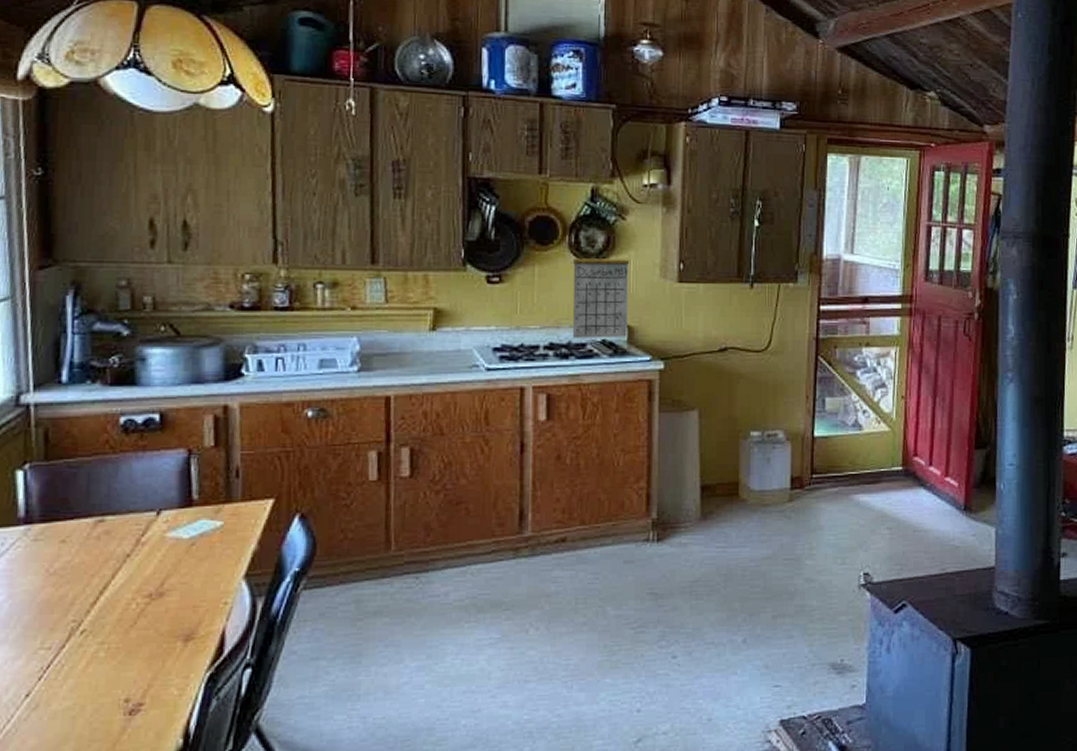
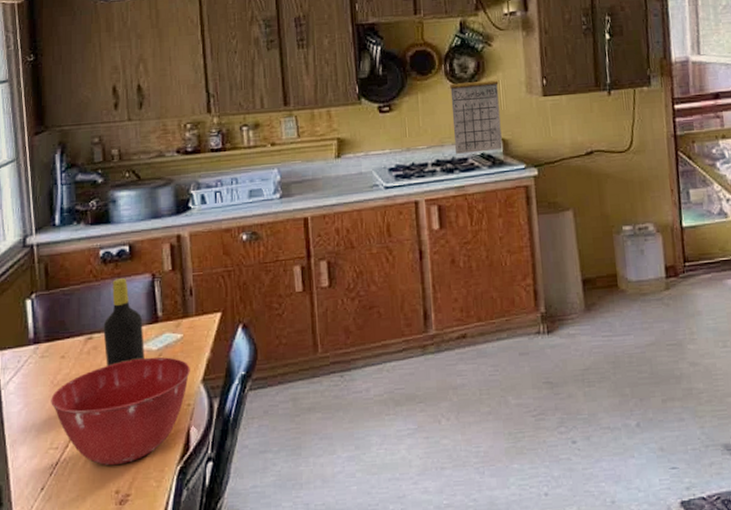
mixing bowl: none [44,546,230,671] -> present [51,357,190,466]
bottle: none [119,452,173,556] -> present [103,278,144,367]

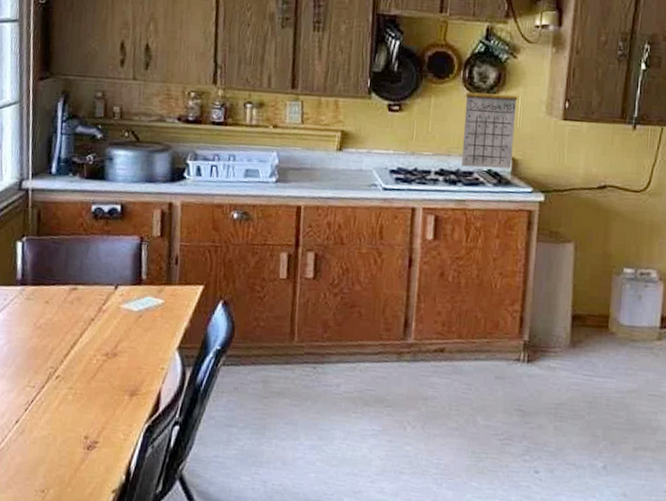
mixing bowl: present [51,357,190,466] -> none [32,316,168,413]
bottle: present [103,278,144,367] -> none [87,236,127,319]

